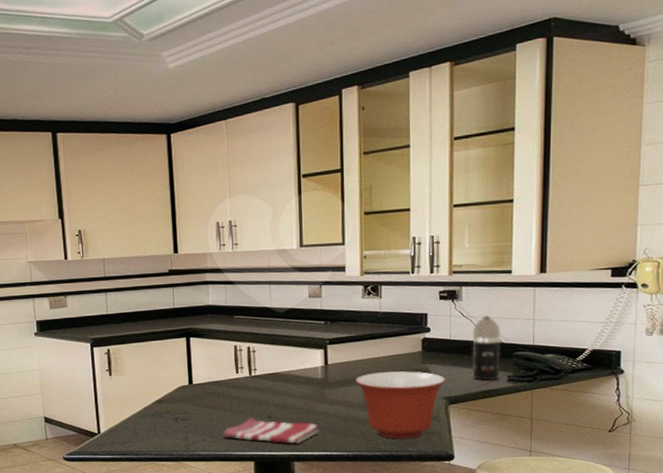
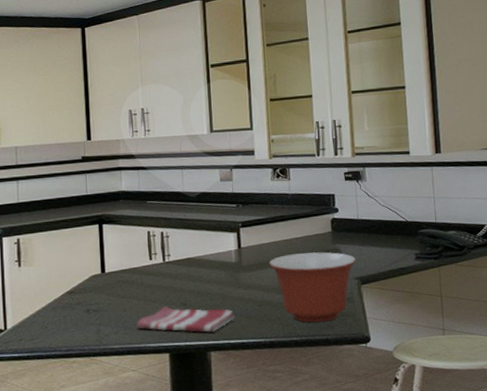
spray bottle: present [472,316,501,381] -> none [377,195,407,259]

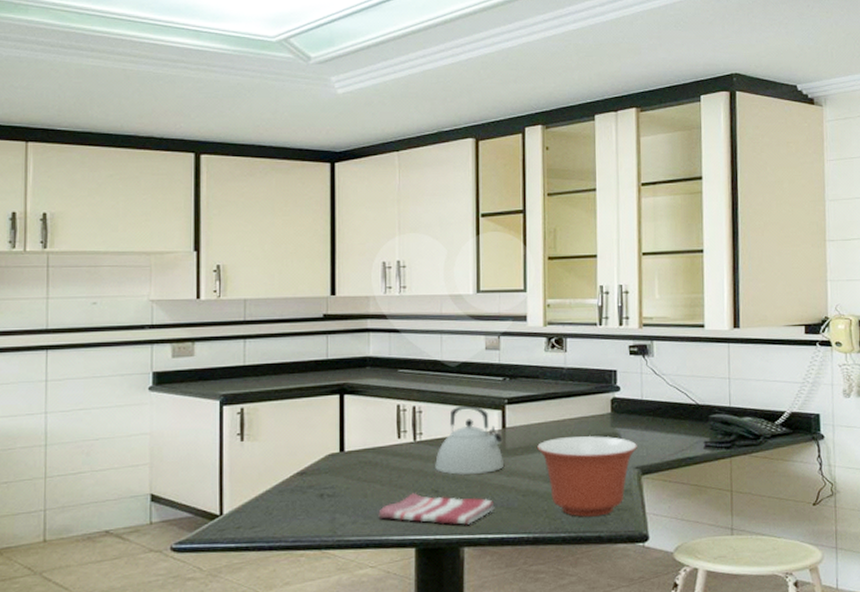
kettle: none [182,229,241,290] -> present [435,405,503,476]

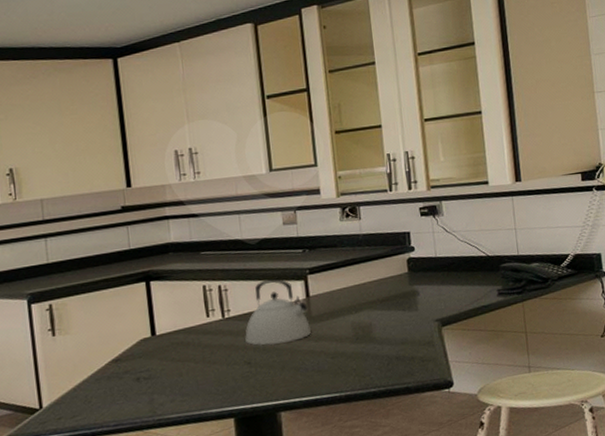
dish towel: present [378,493,495,525] -> none [195,364,307,395]
mixing bowl: present [537,435,637,517] -> none [341,294,436,372]

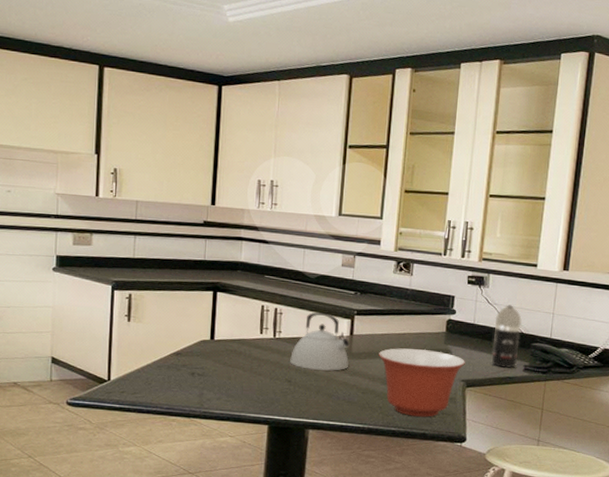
mixing bowl: none [341,294,436,372] -> present [379,348,465,417]
spray bottle: none [456,229,489,298] -> present [491,305,522,368]

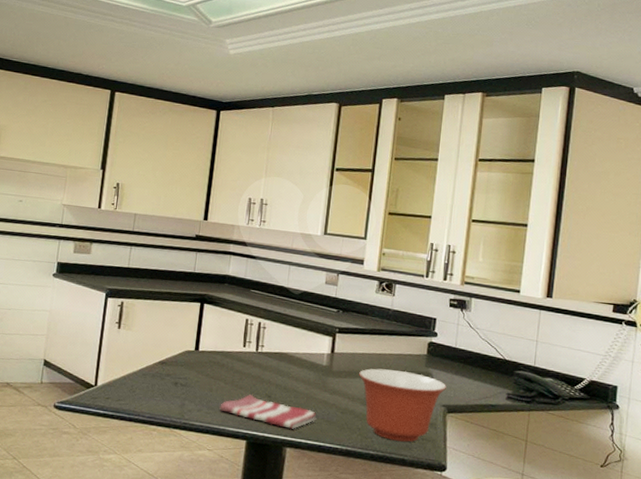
dish towel: none [239,380,338,412] -> present [219,394,317,429]
kettle: present [290,312,350,371] -> none [271,328,331,389]
spray bottle: present [491,305,522,368] -> none [473,330,505,395]

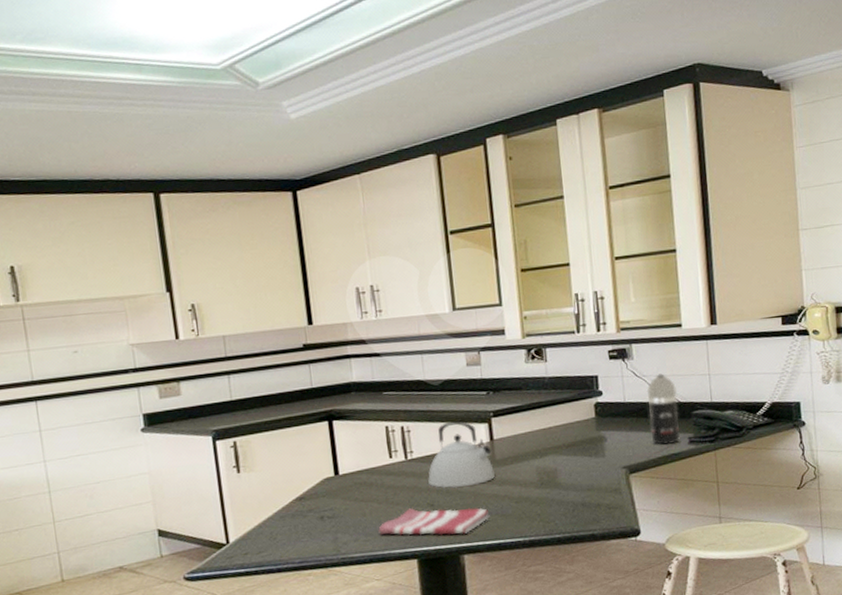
kettle: none [271,328,331,389] -> present [428,421,495,489]
mixing bowl: present [359,368,446,442] -> none [526,440,623,518]
spray bottle: none [473,330,505,395] -> present [646,374,680,445]

